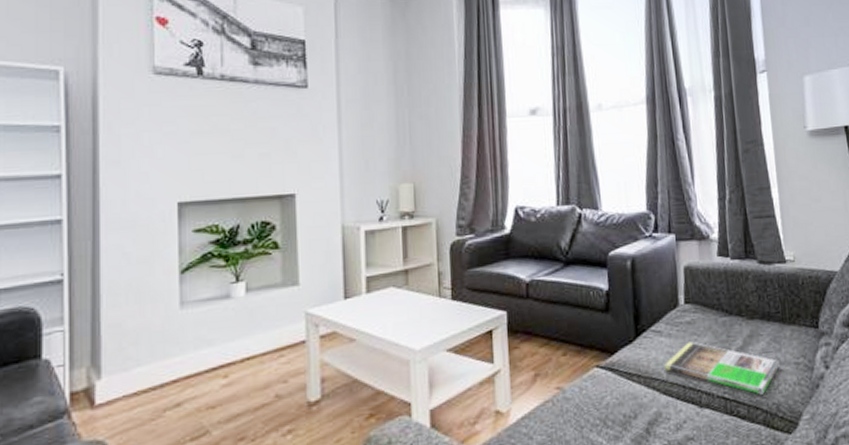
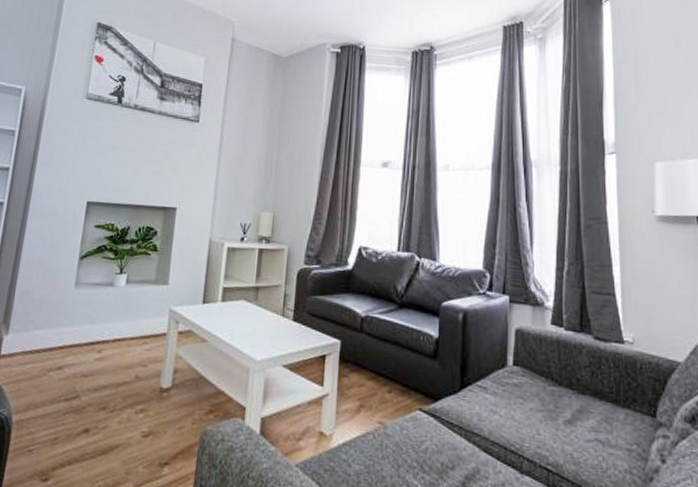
magazine: present [664,341,780,395] -> none [487,404,610,475]

